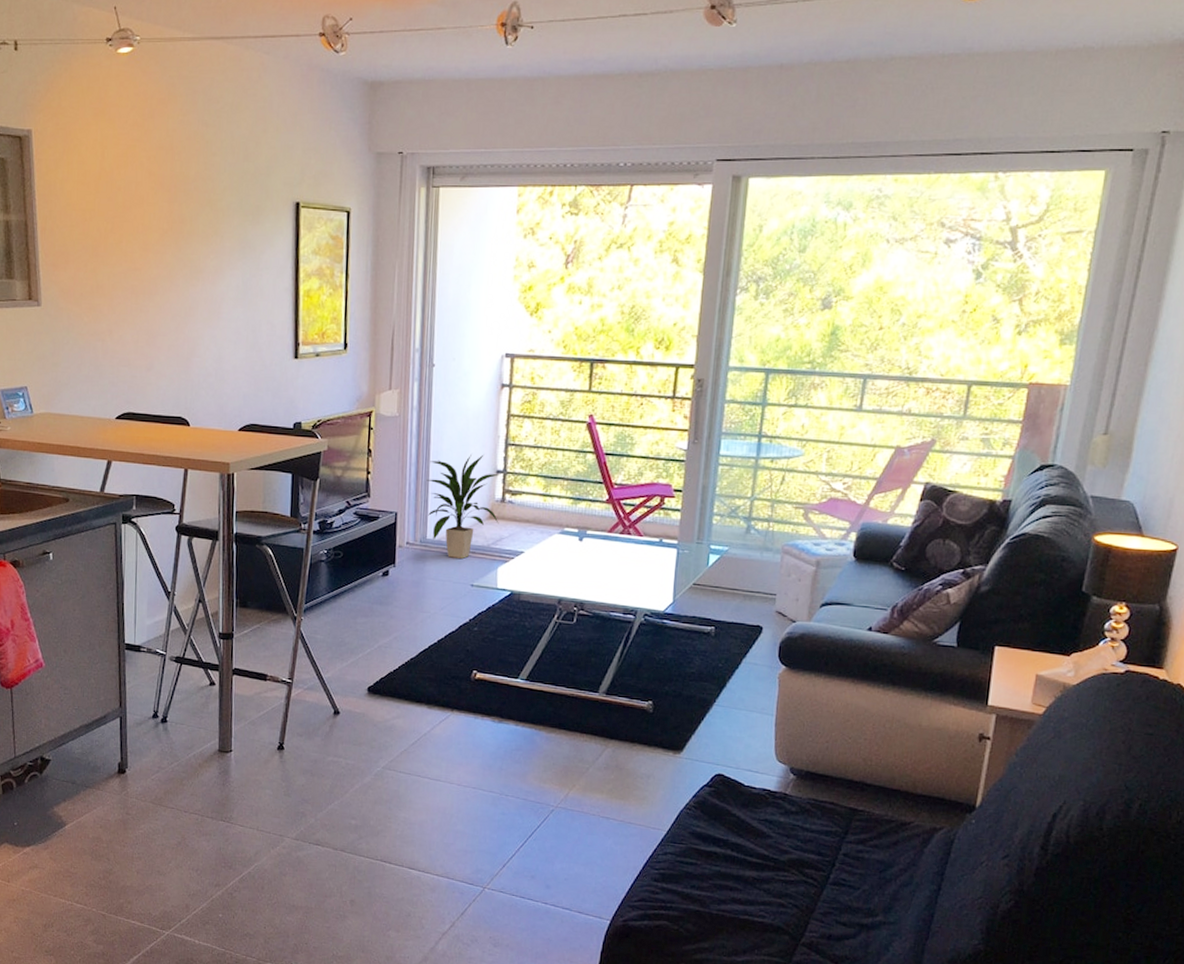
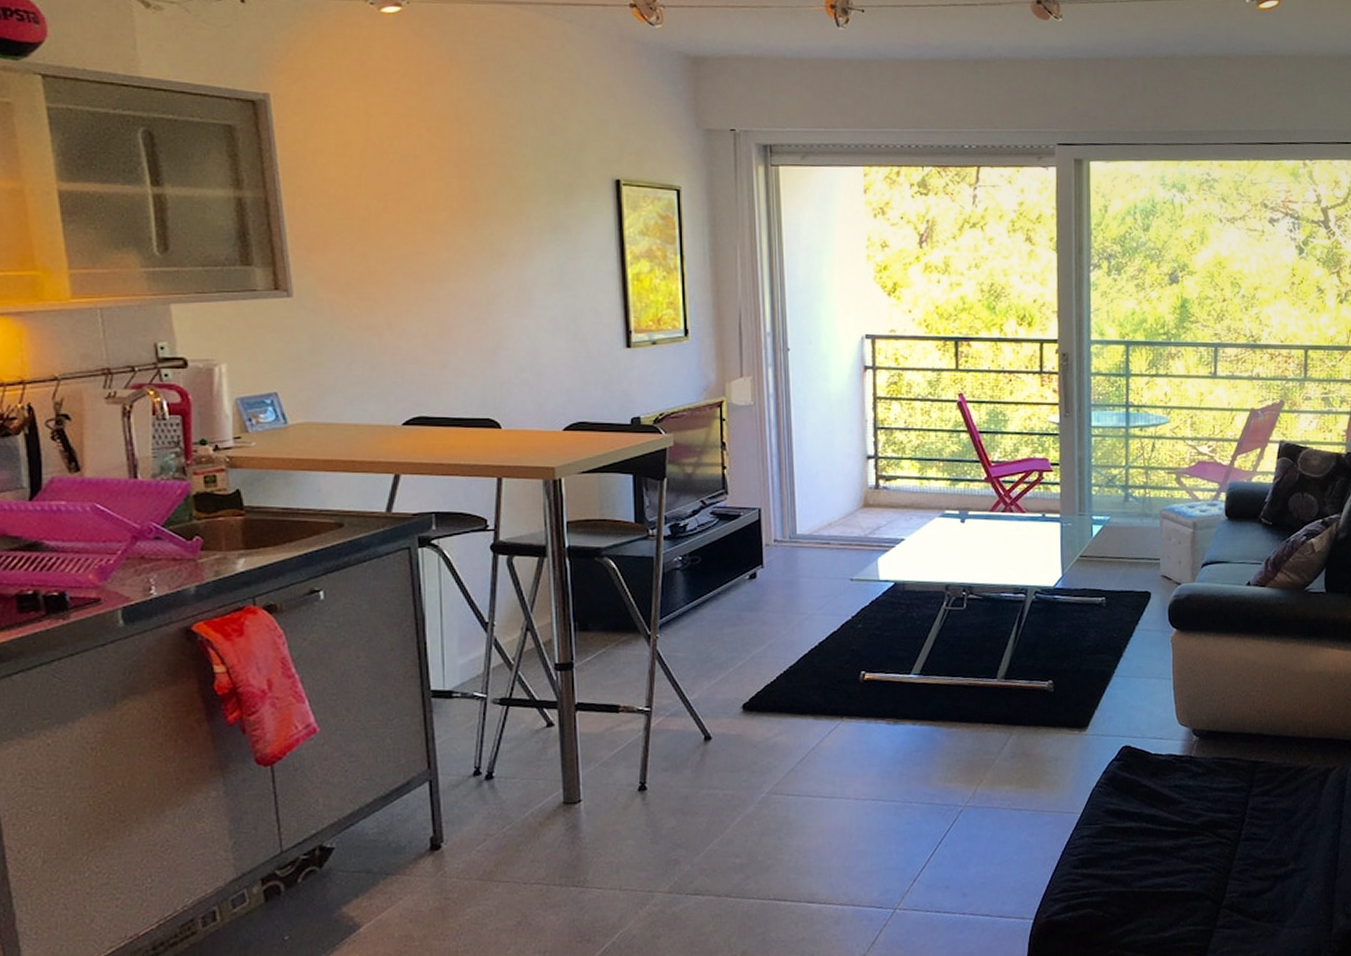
indoor plant: present [426,454,501,559] -> none [791,440,875,552]

